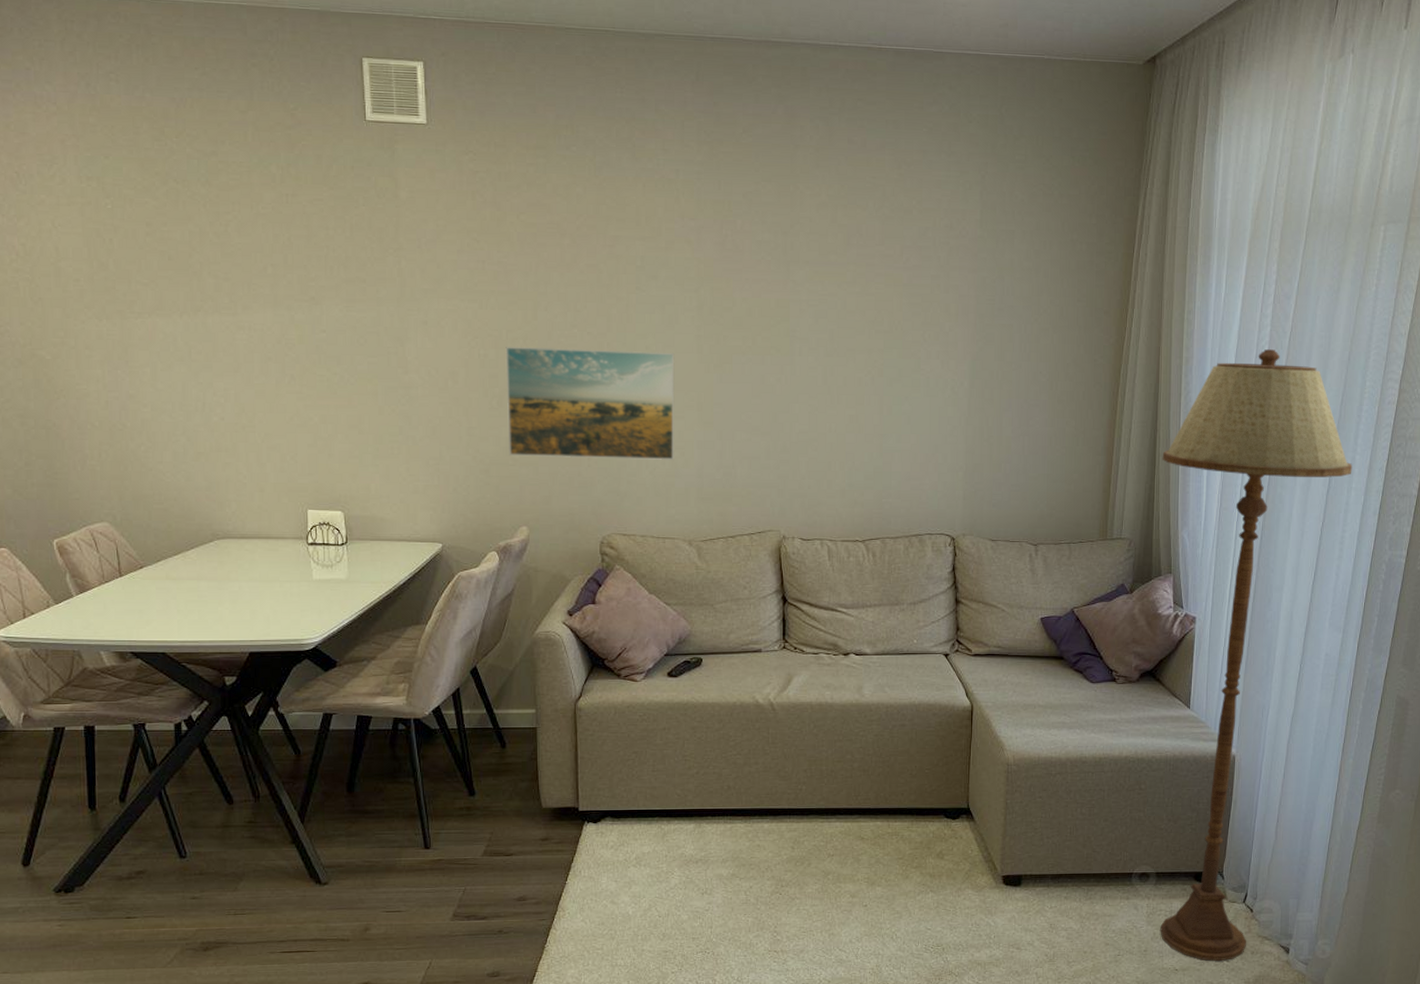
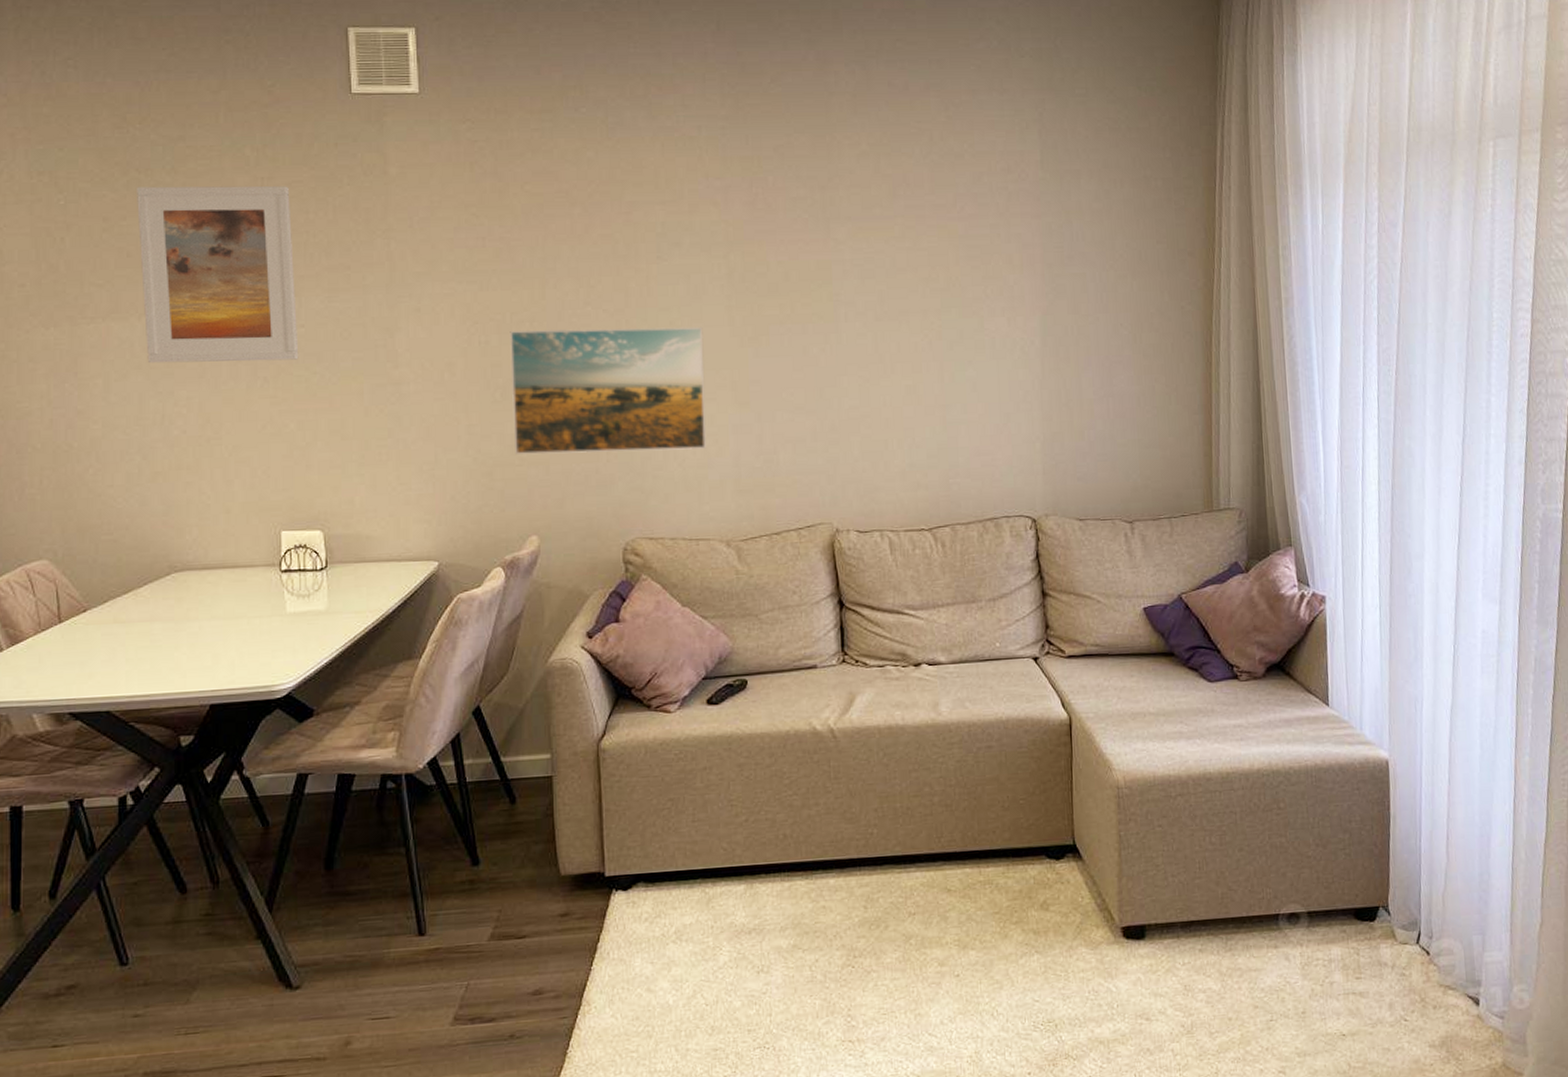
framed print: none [174,196,321,361] -> present [136,185,299,364]
floor lamp: present [1160,349,1353,962] -> none [1268,283,1489,1021]

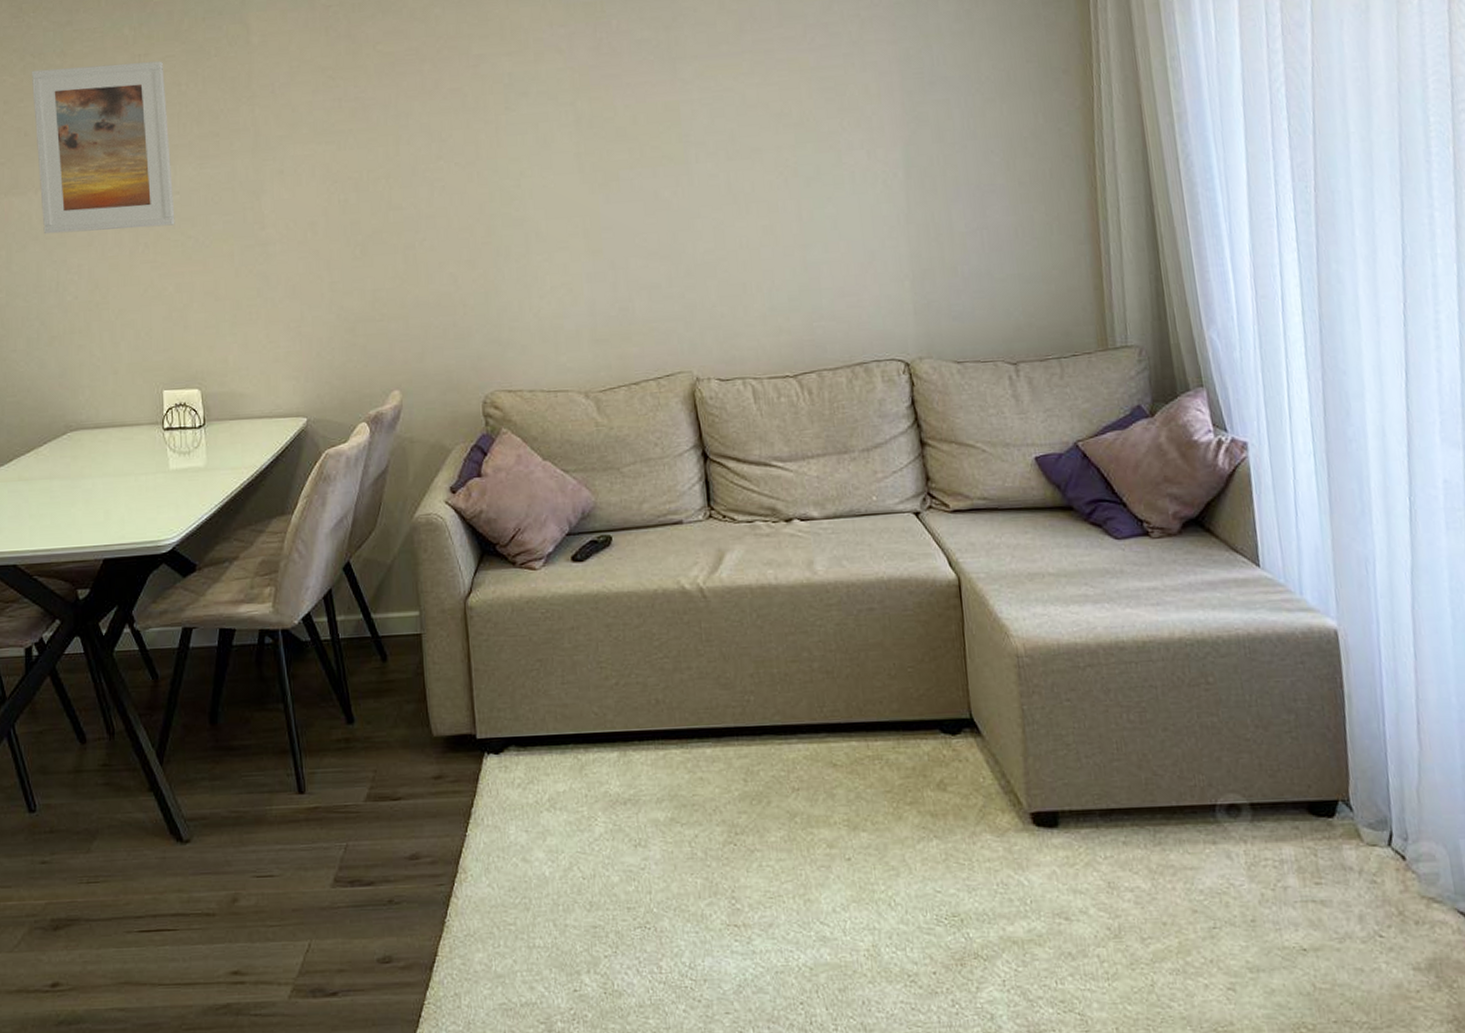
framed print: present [510,326,707,455] -> none [367,175,562,310]

